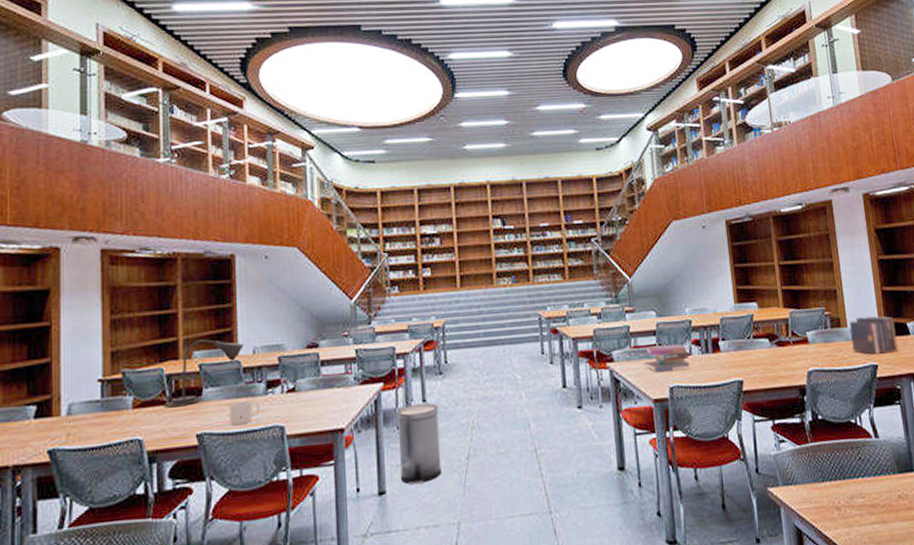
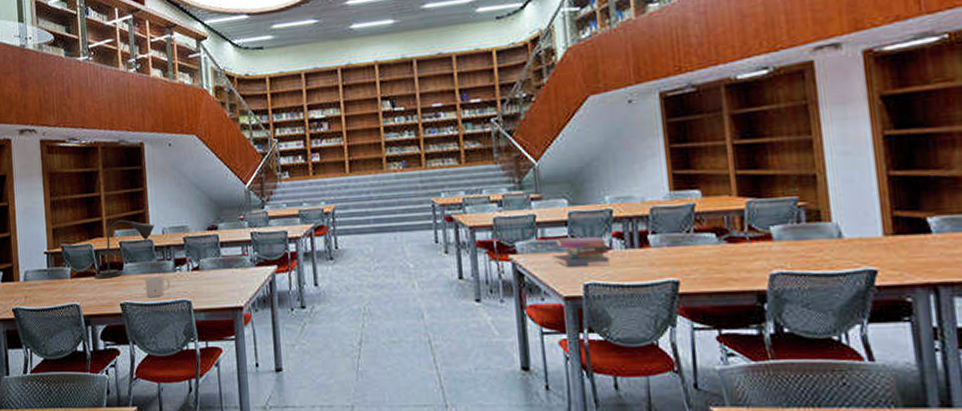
pedal bin: present [396,403,442,485] -> none [290,287,335,364]
books: present [849,316,898,355] -> none [834,208,911,257]

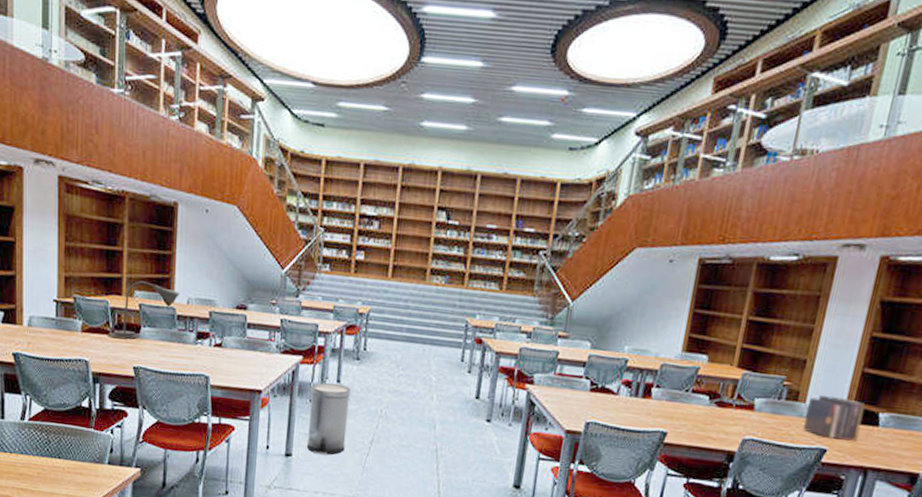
mug: present [144,276,171,298] -> none [162,345,190,367]
pedal bin: none [290,287,335,364] -> present [307,382,350,455]
books: present [553,236,610,268] -> none [564,376,616,410]
books: none [834,208,911,257] -> present [803,395,865,441]

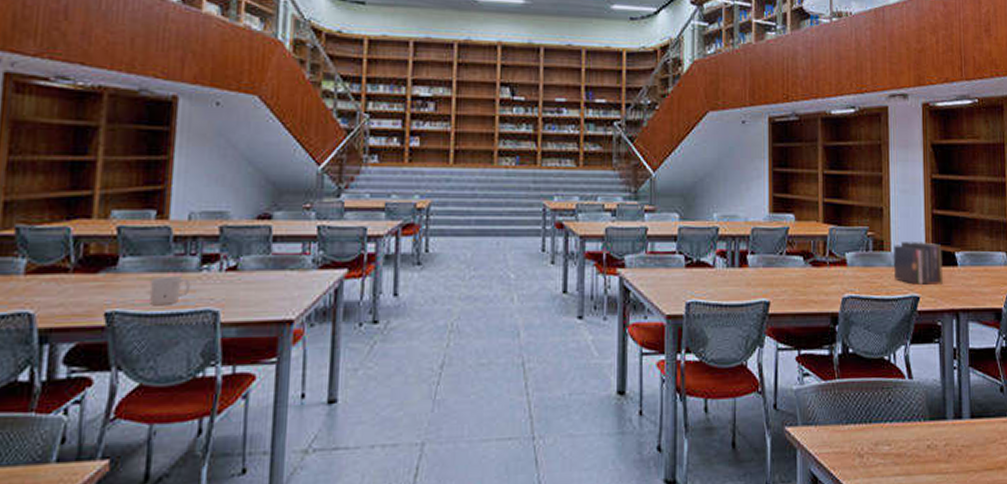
desk lamp: present [106,281,180,340] -> none [65,197,178,277]
mug: none [162,345,190,367] -> present [149,276,191,306]
pedal bin: present [307,382,350,455] -> none [358,297,411,394]

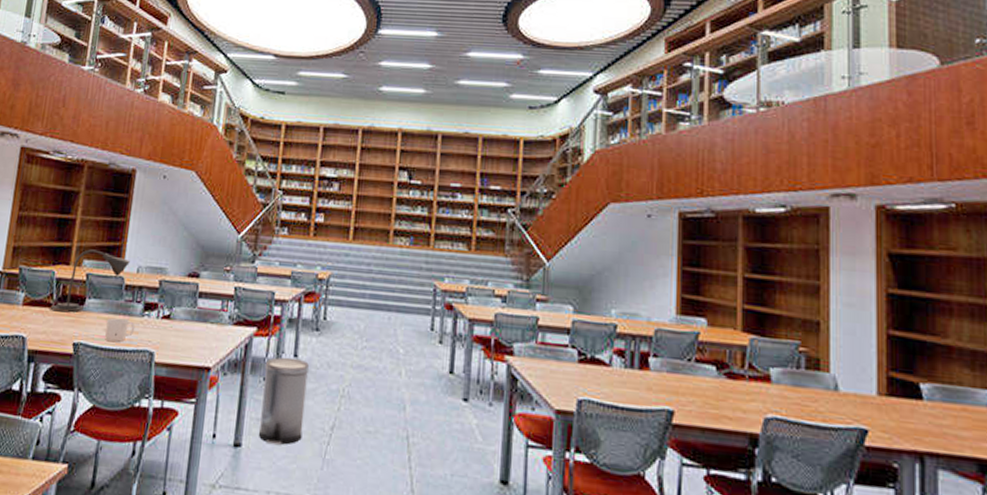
desk lamp: none [65,197,178,277] -> present [48,249,130,313]
pedal bin: none [358,297,411,394] -> present [259,357,309,445]
books: present [893,242,943,285] -> none [832,363,901,419]

